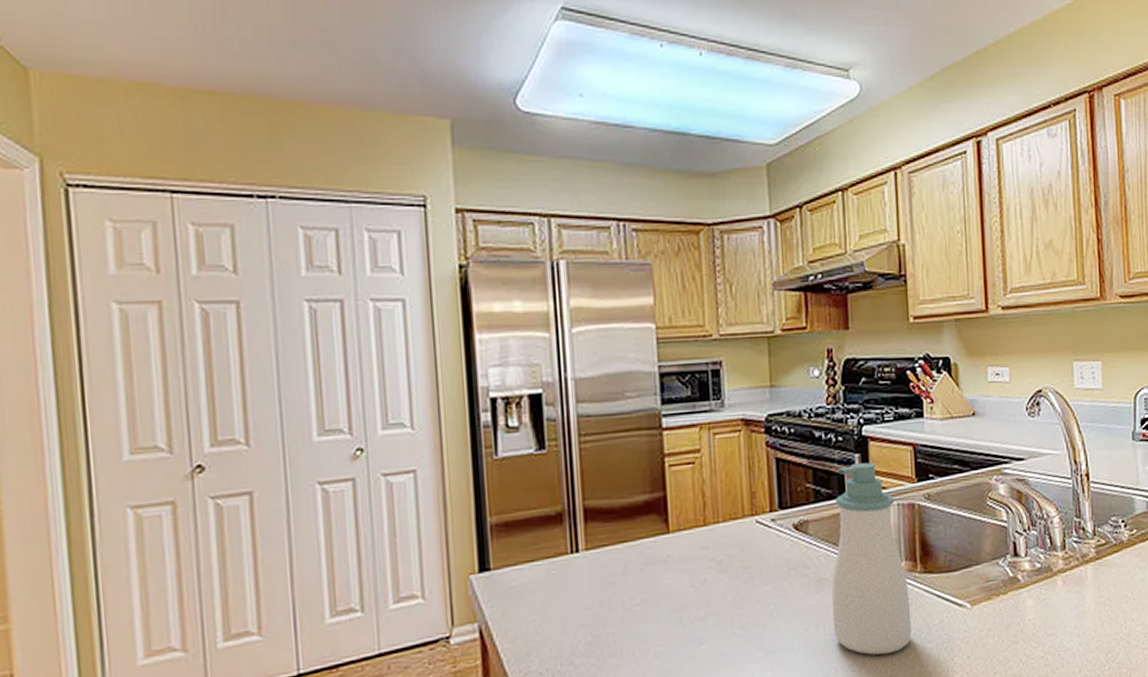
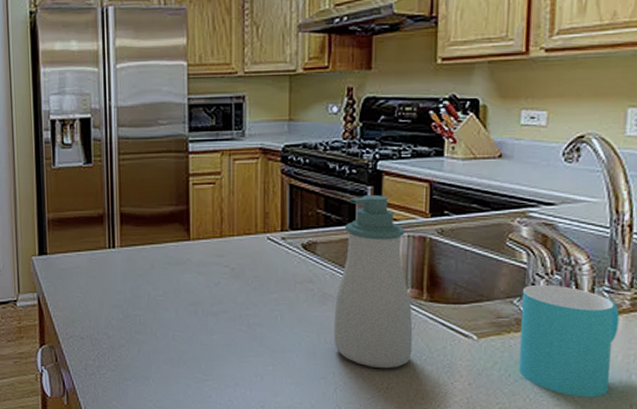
cup: none [1005,541,1089,654] -> present [519,284,620,398]

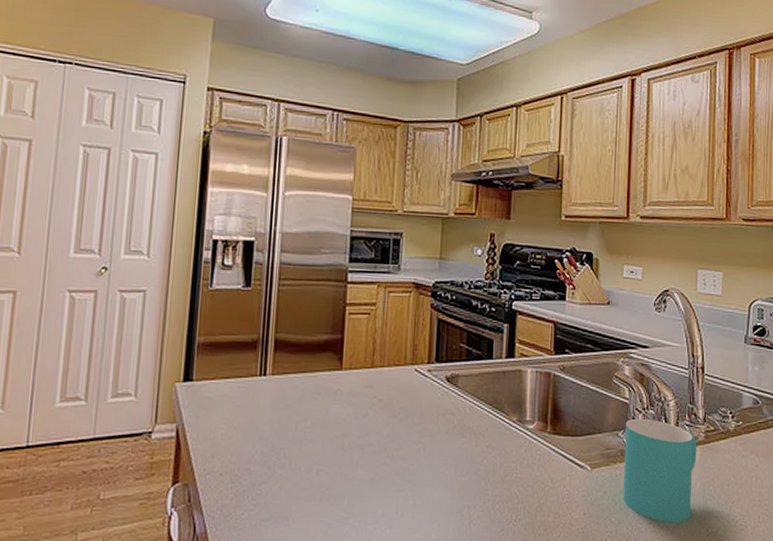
soap bottle: present [333,195,413,369] -> none [470,332,539,501]

